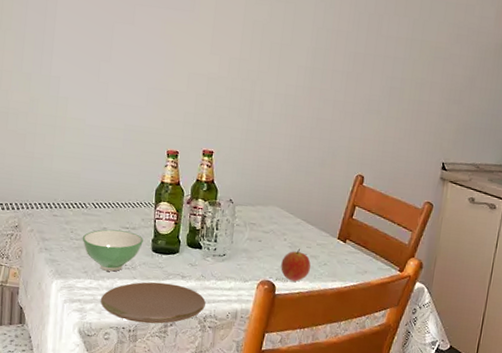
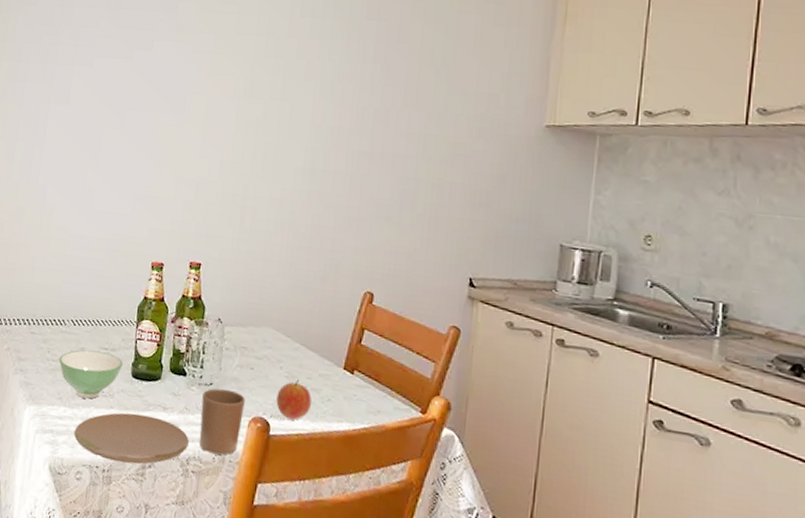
mug: none [214,258,254,313] -> present [199,388,245,456]

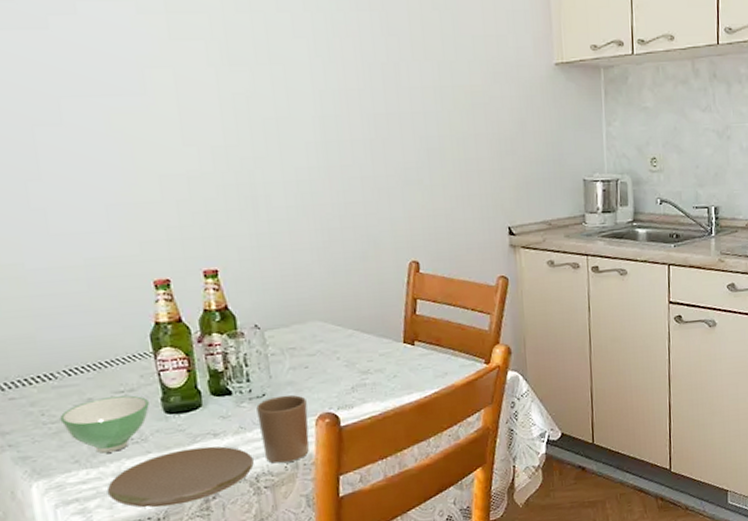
fruit: present [276,379,312,420] -> none [339,364,378,406]

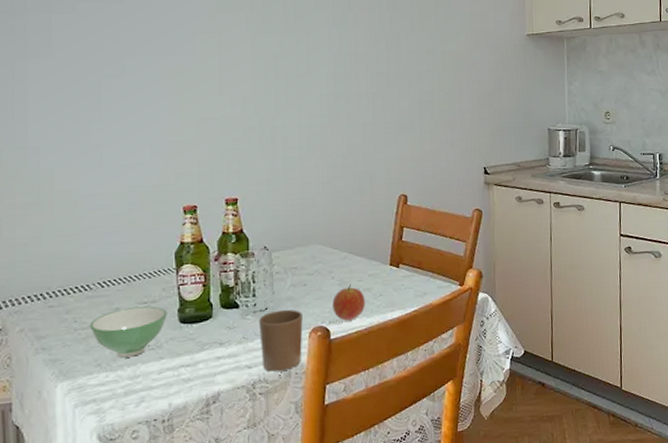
plate: present [107,446,254,508] -> none [121,354,252,410]
fruit: none [339,364,378,406] -> present [332,284,365,321]

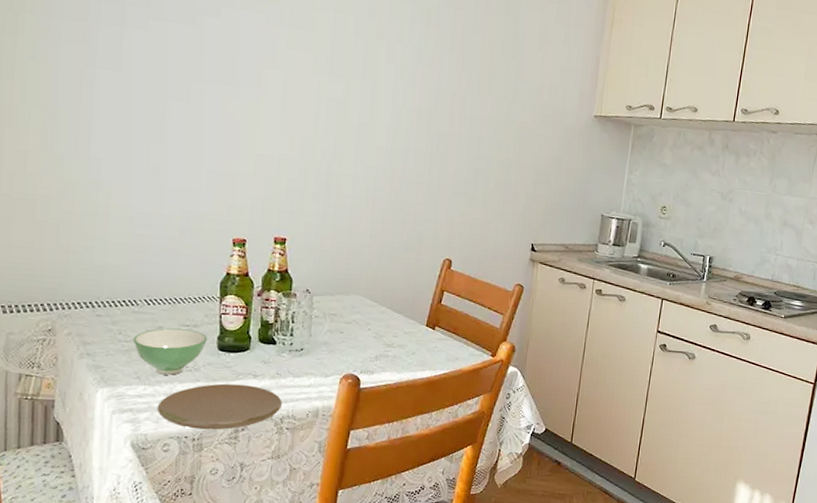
plate: none [121,354,252,410] -> present [157,383,282,430]
mug: present [259,309,303,372] -> none [292,352,336,411]
fruit: present [332,284,365,321] -> none [365,338,398,373]

